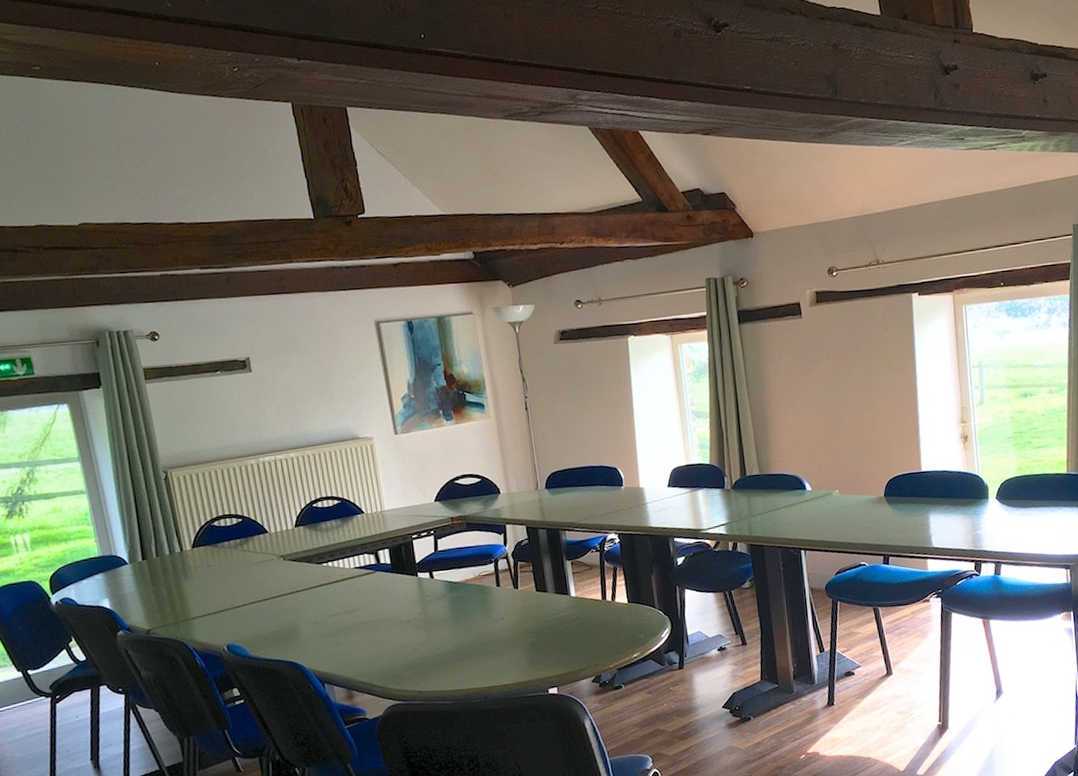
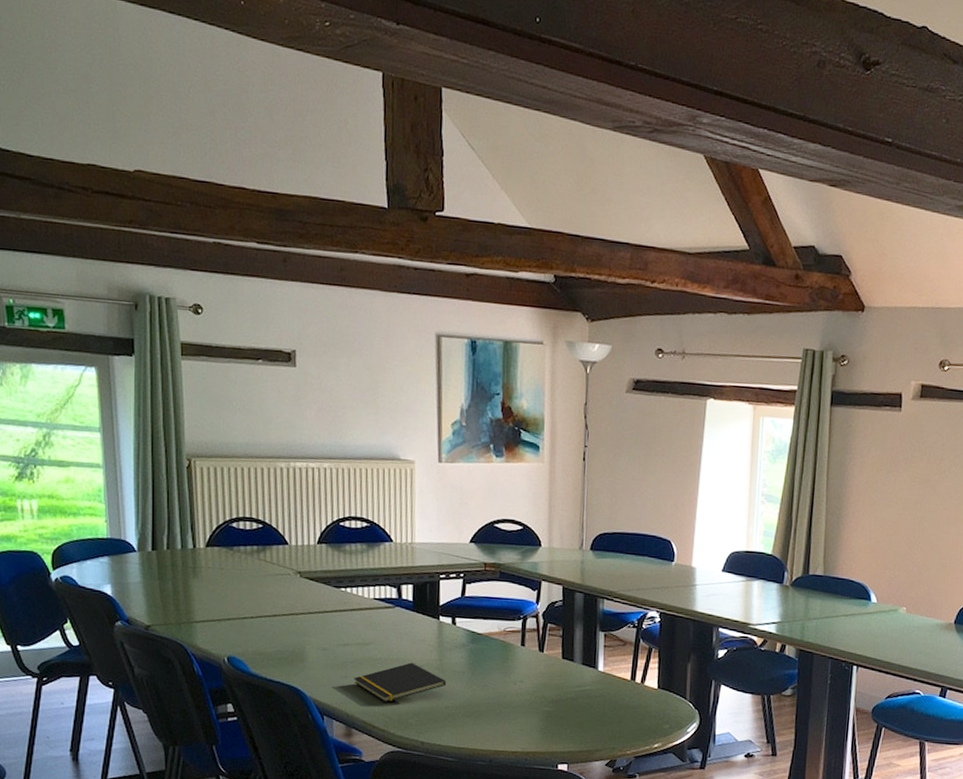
notepad: none [347,620,434,661] -> present [354,662,447,702]

